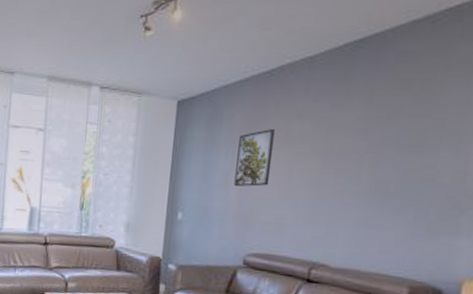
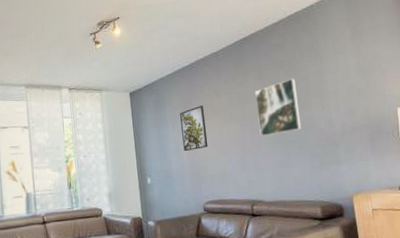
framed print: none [347,106,425,183] -> present [255,78,302,137]

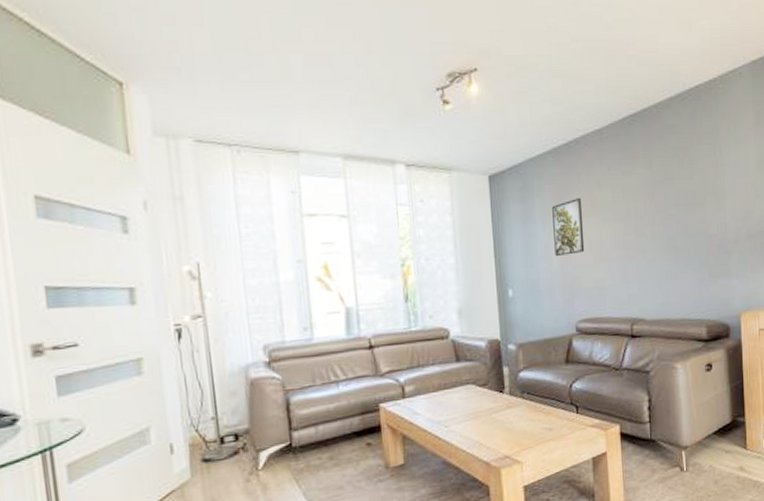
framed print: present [255,78,302,137] -> none [642,170,693,242]

